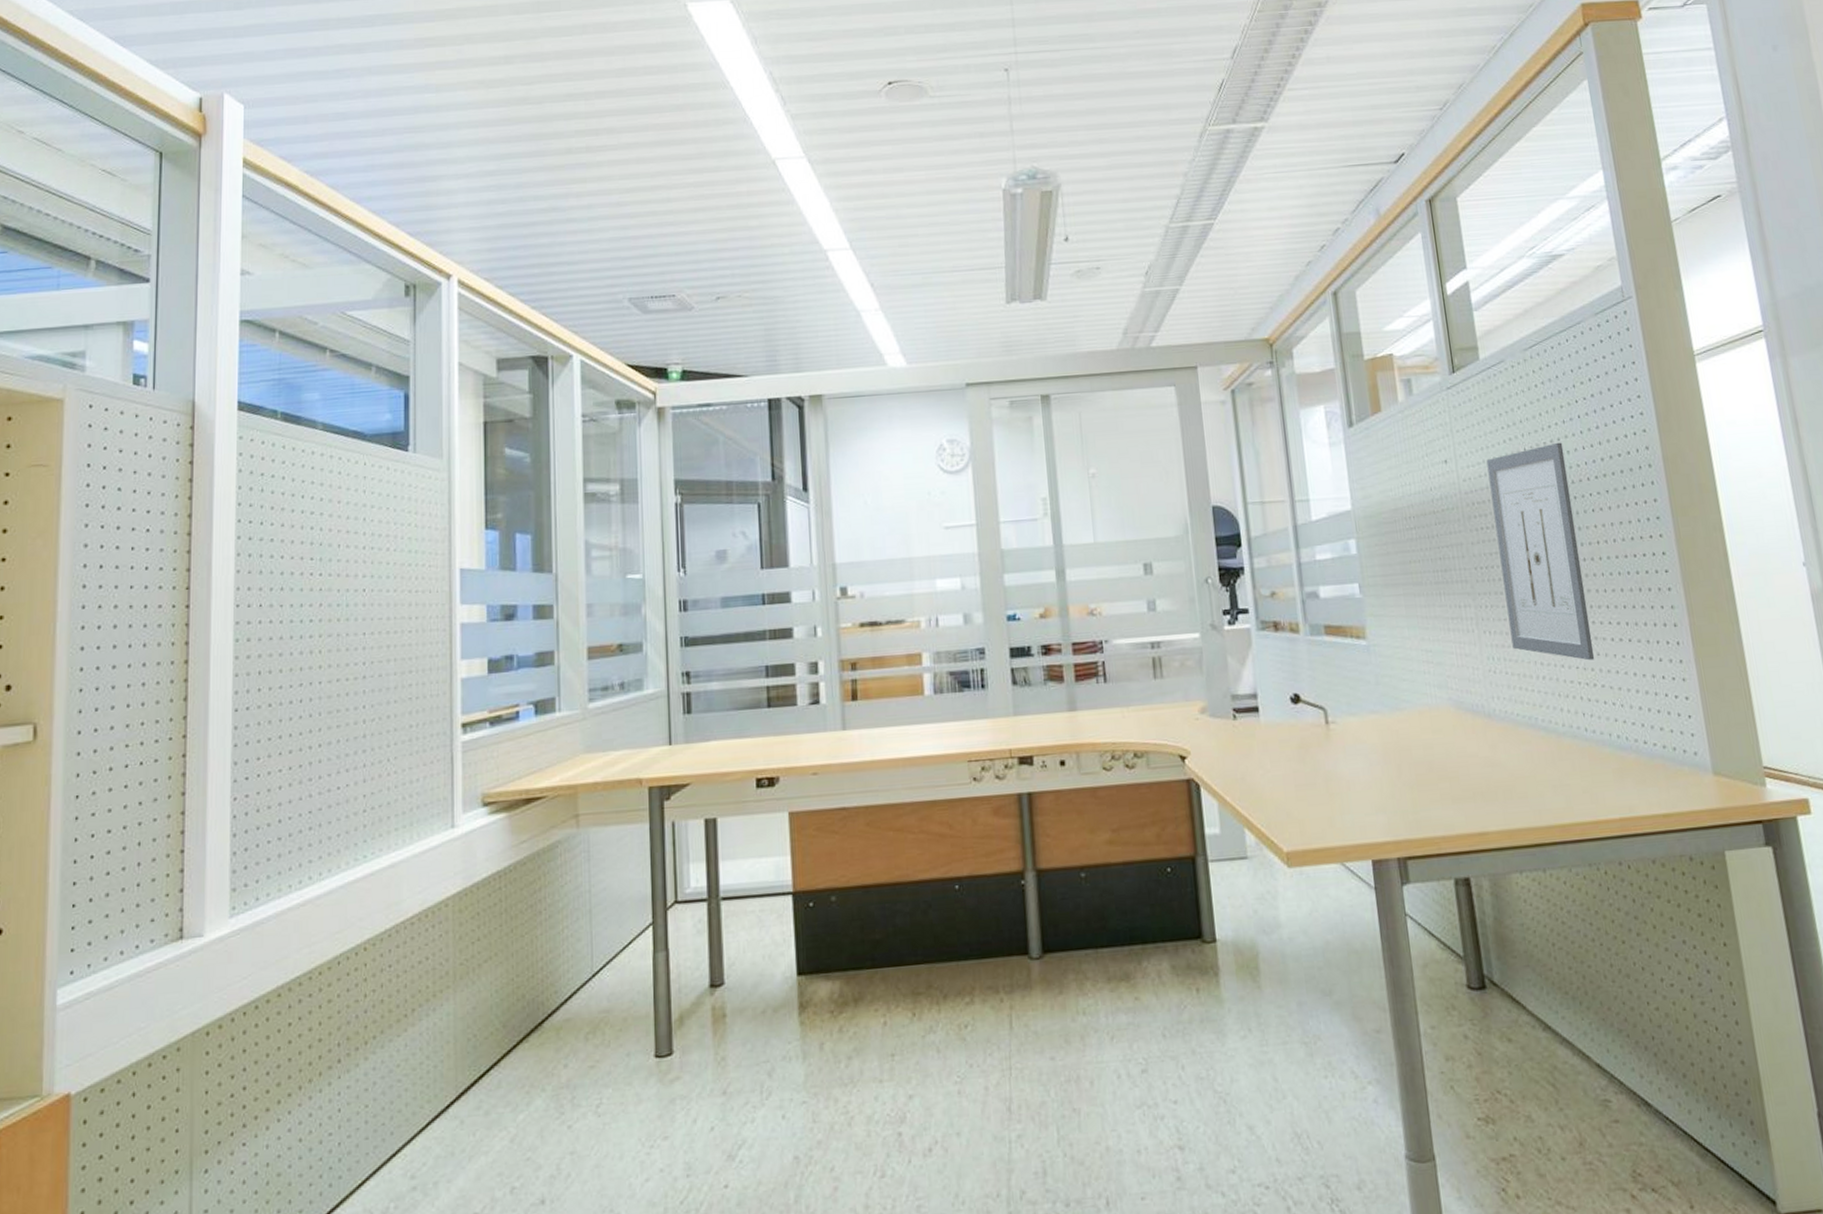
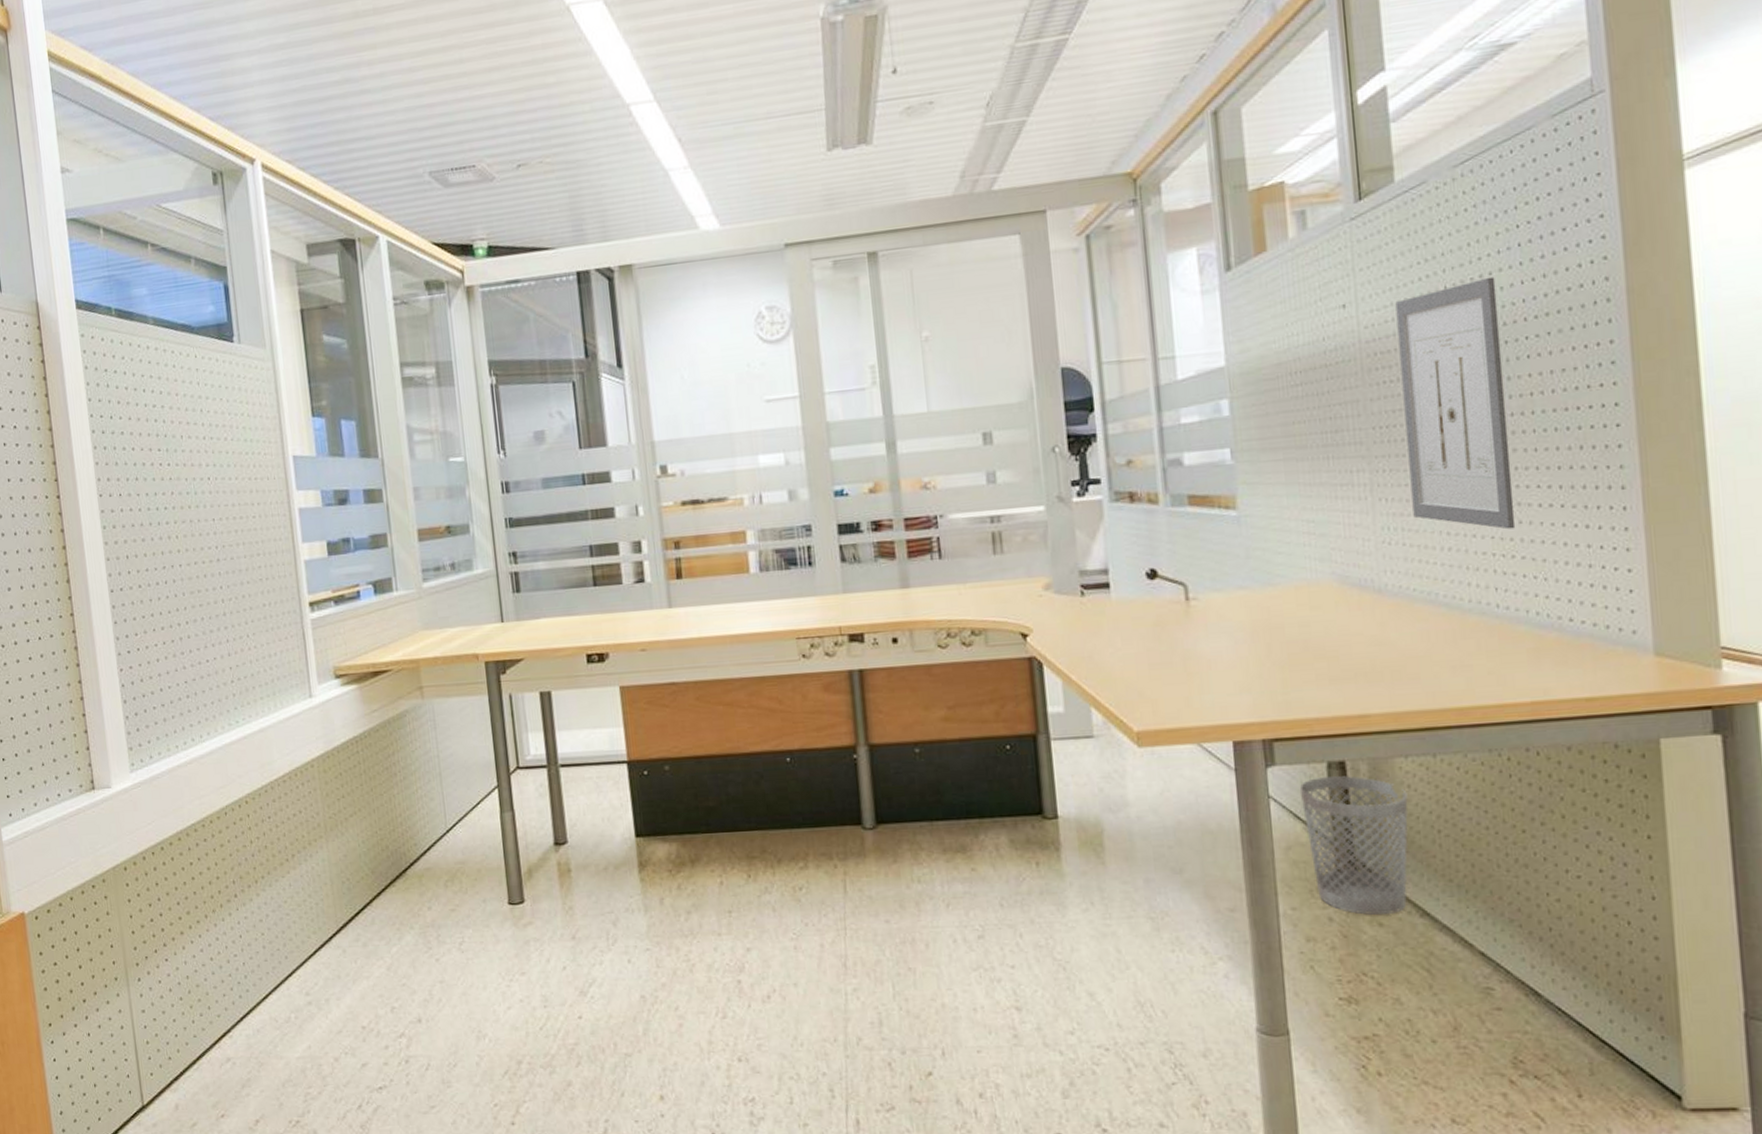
wastebasket: none [1431,892,1531,1032] -> present [1299,776,1408,916]

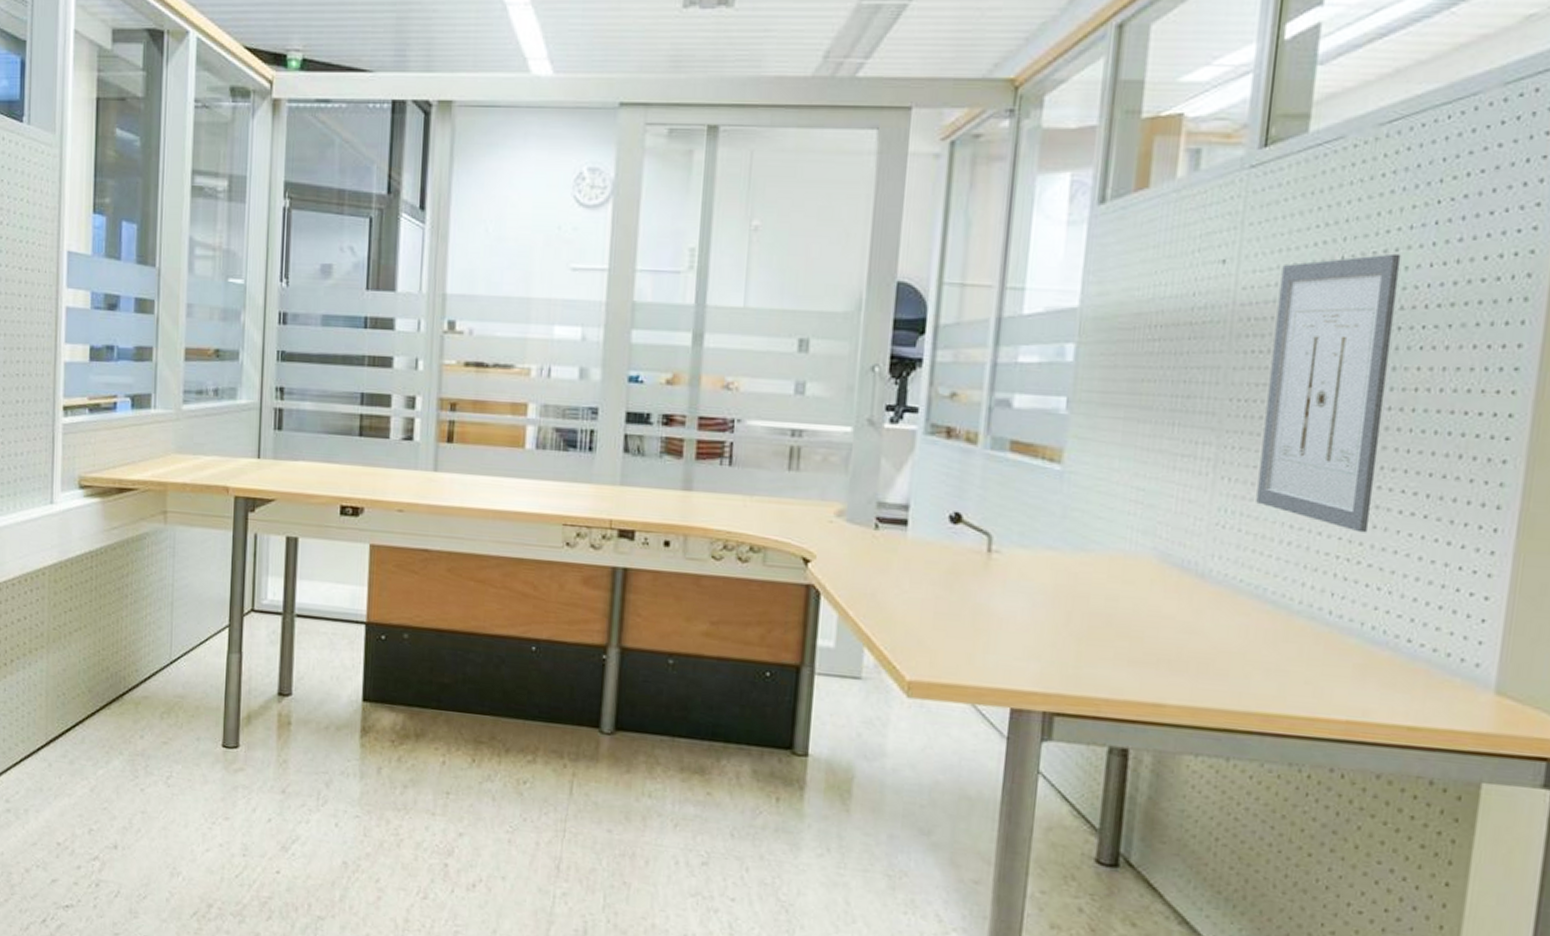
wastebasket: present [1299,776,1408,916] -> none [1072,761,1190,916]

